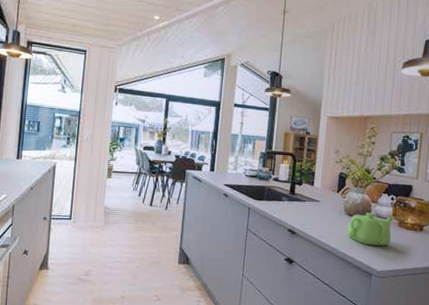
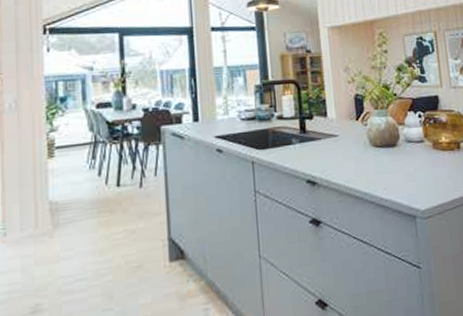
teapot: present [347,212,395,246] -> none [376,137,429,180]

